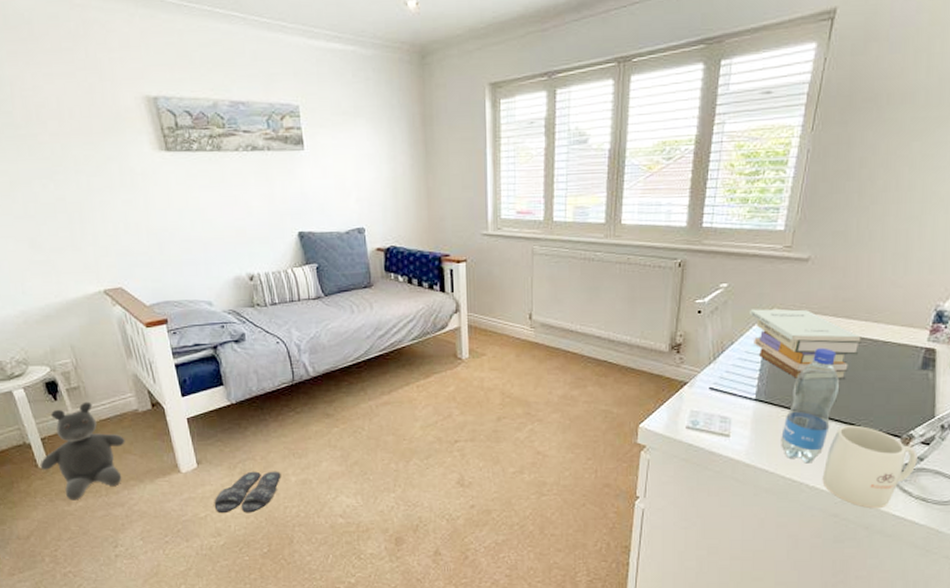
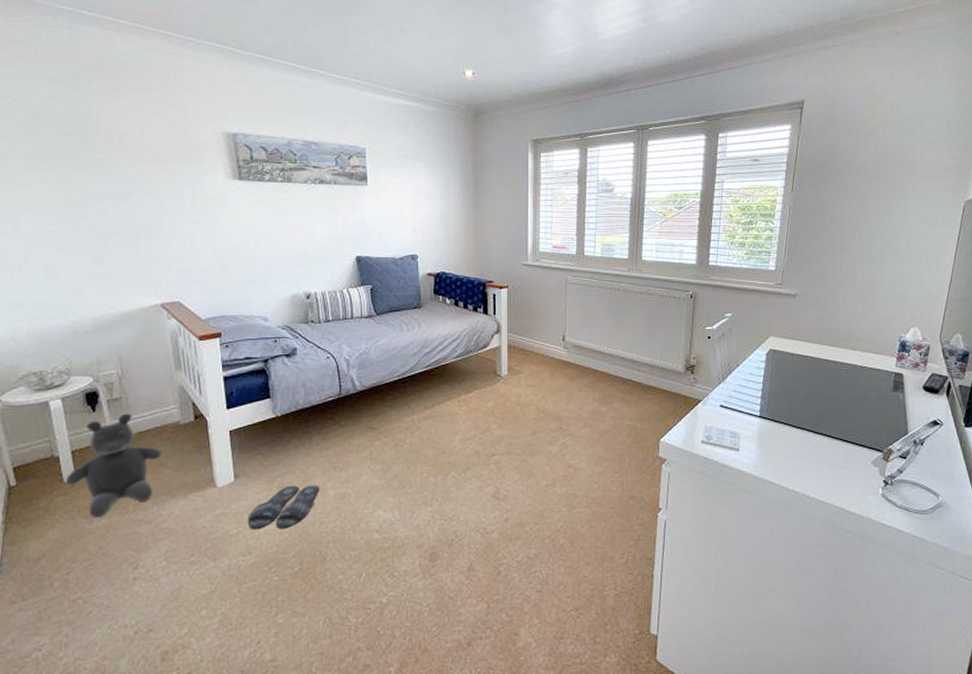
books: present [748,309,861,379] -> none [750,336,843,398]
bottle: present [781,347,840,464] -> none [783,371,829,476]
mug: present [822,425,918,509] -> none [820,440,898,519]

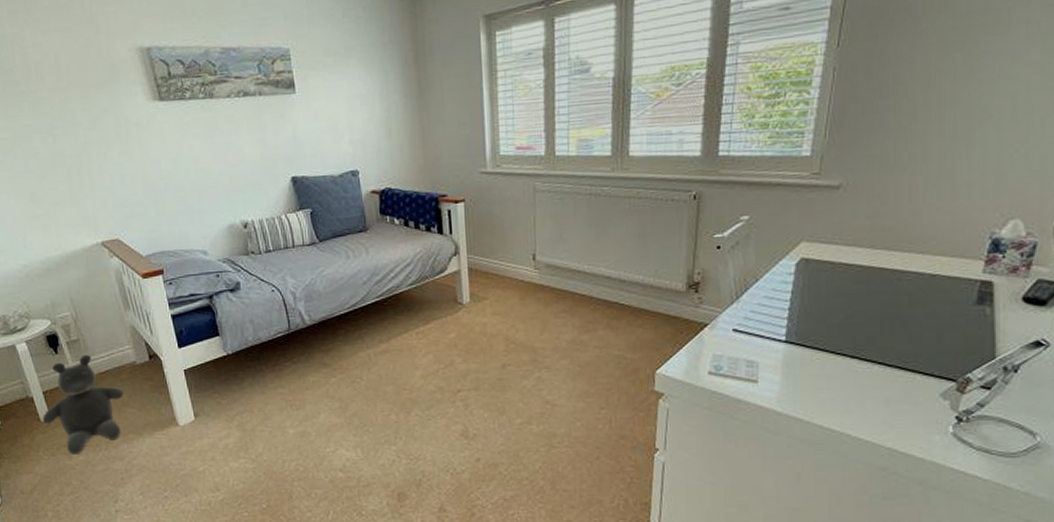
slippers: present [247,485,320,530] -> none [212,423,279,467]

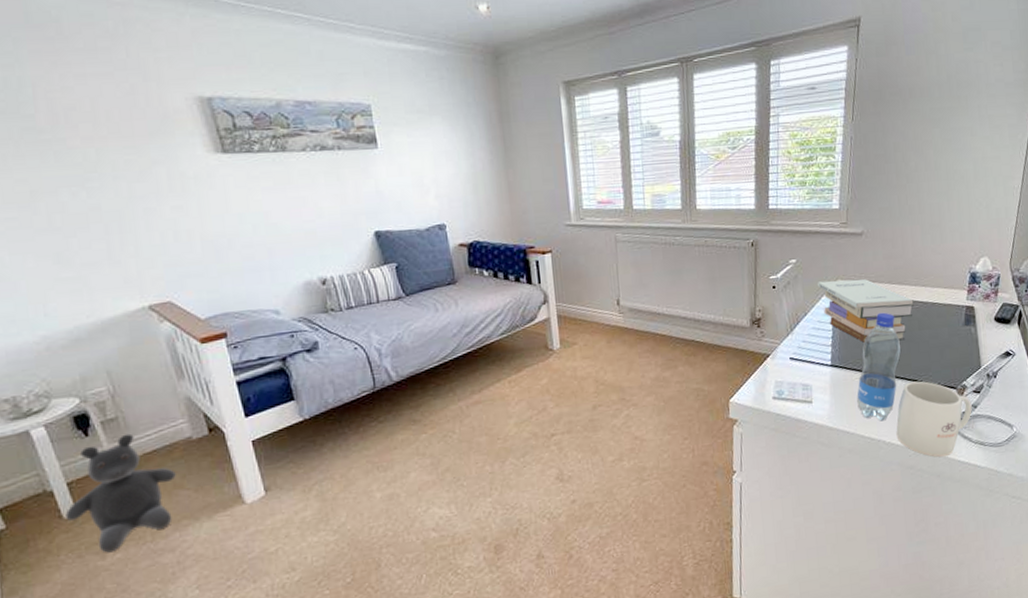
books: none [774,241,905,317] -> present [816,279,914,343]
bottle: none [816,283,882,411] -> present [857,312,902,421]
mug: none [866,368,977,462] -> present [896,381,972,458]

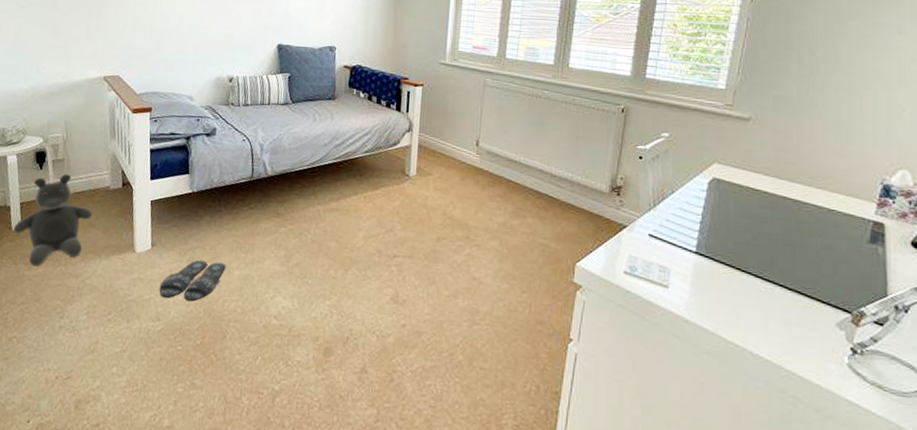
slippers: none [286,488,364,544] -> present [159,259,226,302]
books: present [816,279,914,343] -> none [689,161,805,242]
bottle: present [857,312,902,421] -> none [722,207,784,328]
mug: present [896,381,972,458] -> none [767,292,870,391]

